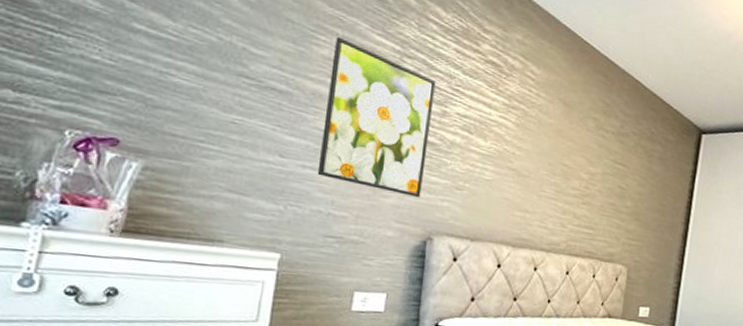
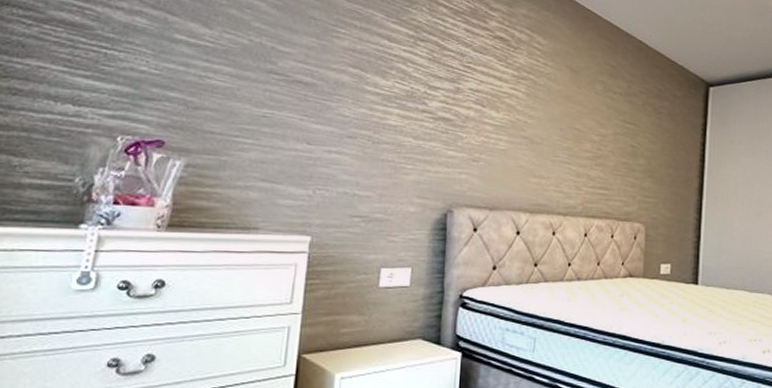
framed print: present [317,36,436,197] -> none [342,28,449,172]

